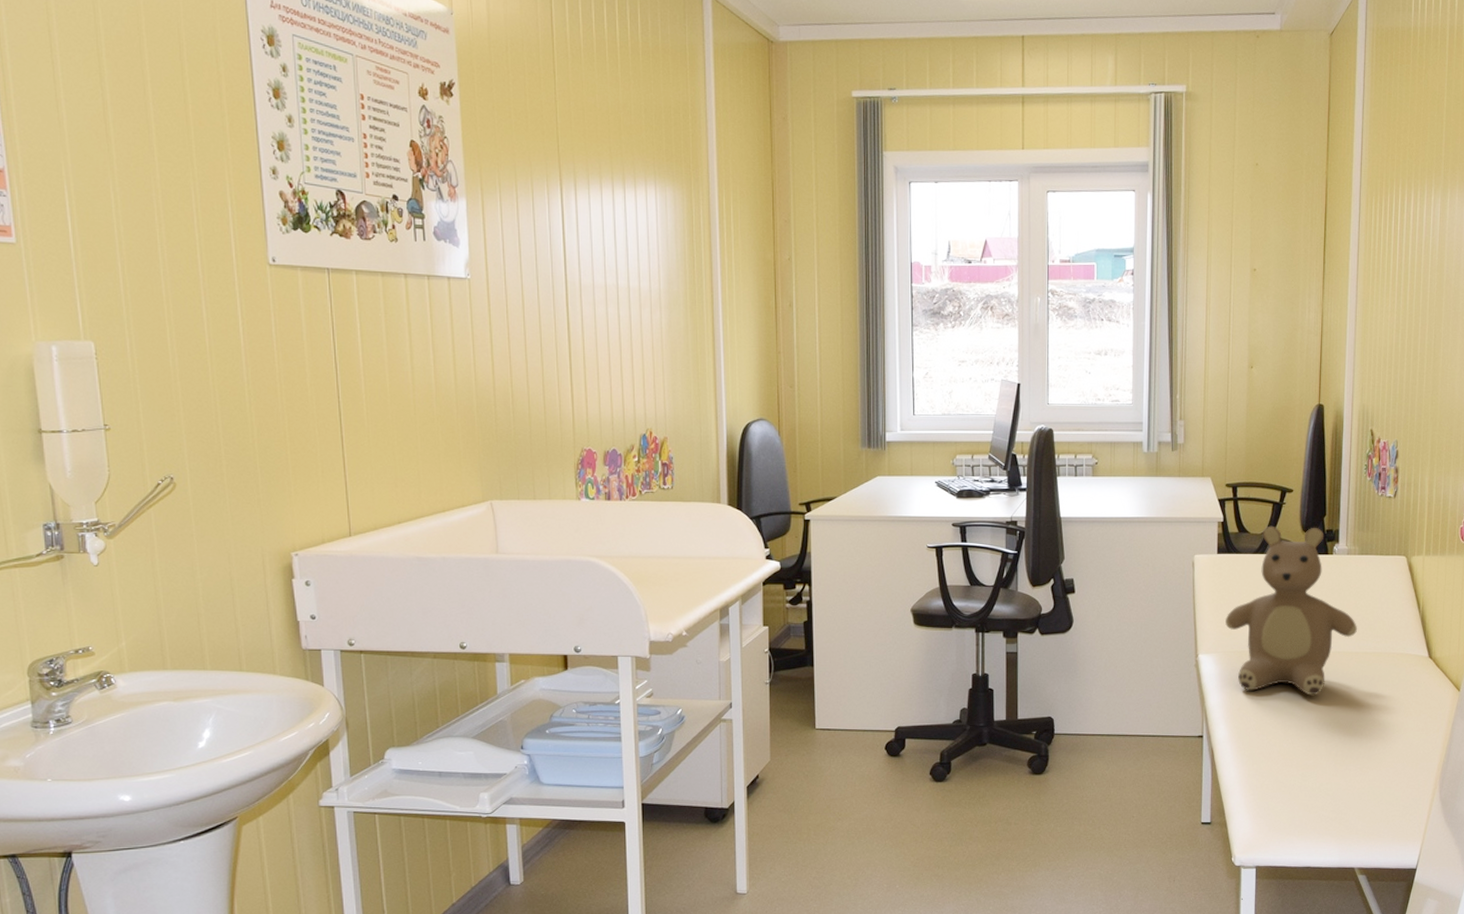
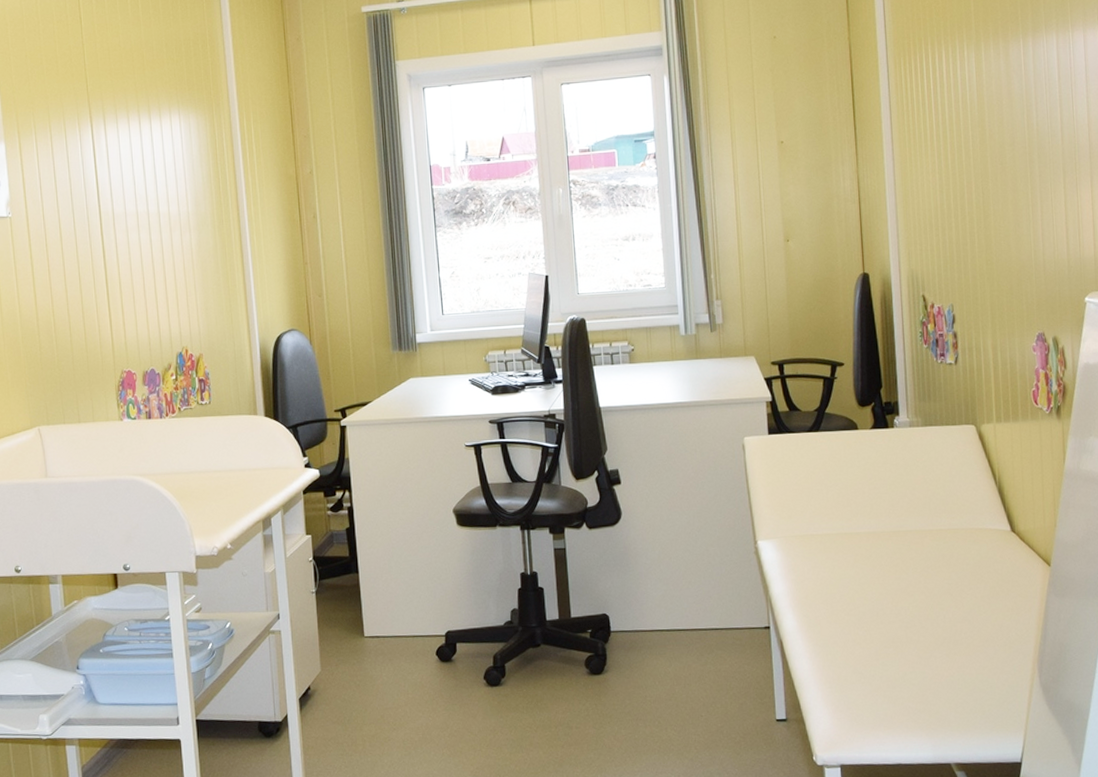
teddy bear: present [1225,525,1357,696] -> none [783,401,928,579]

